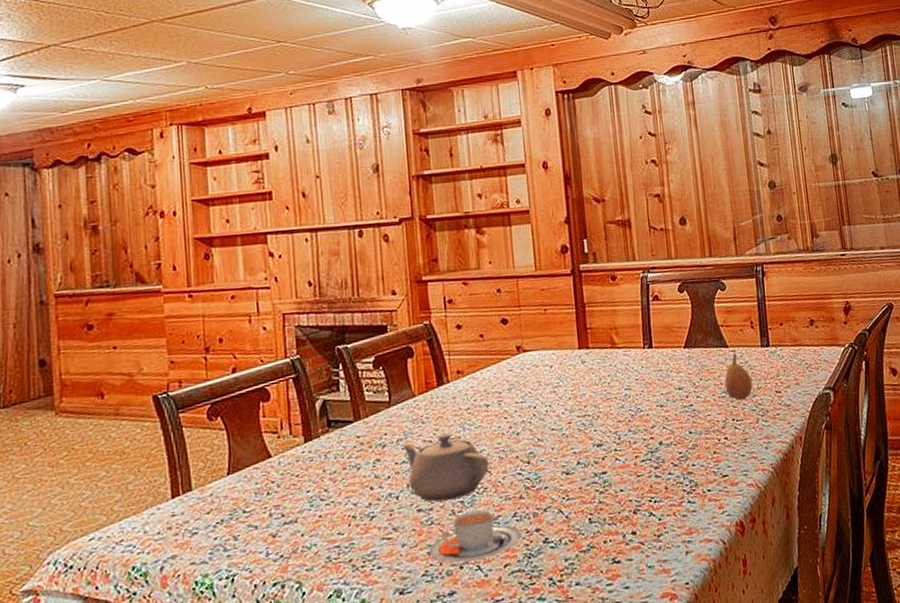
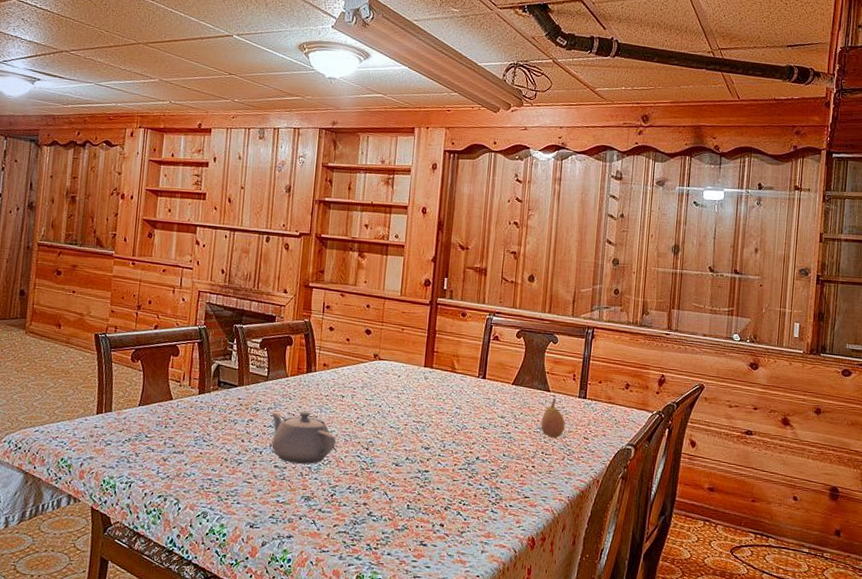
teacup: present [428,509,522,563] -> none [277,476,352,516]

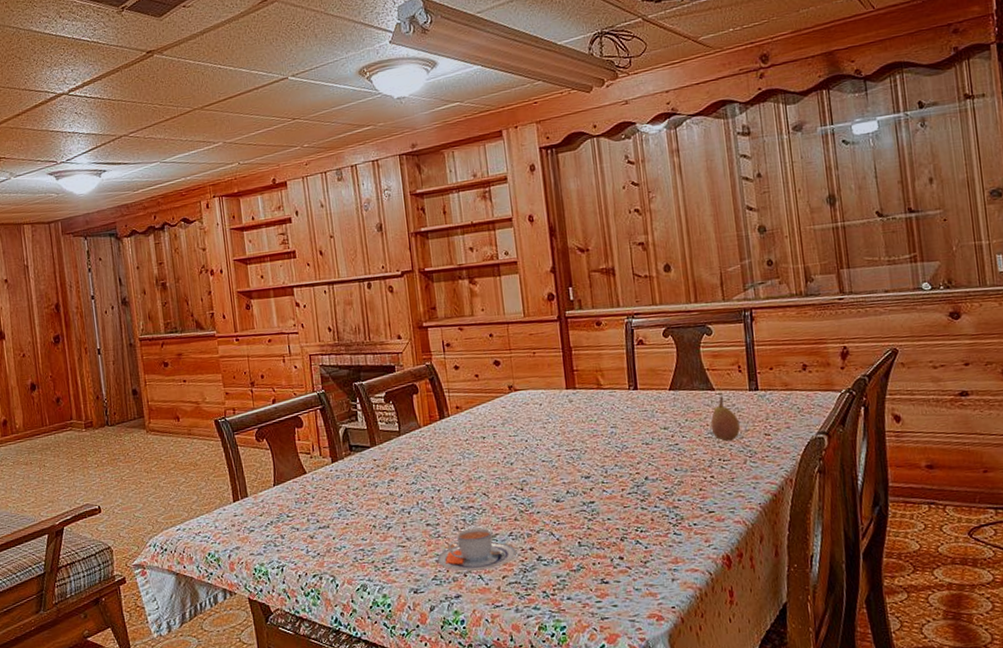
teapot: present [271,411,336,464] -> none [411,460,487,519]
teacup: none [277,476,352,516] -> present [437,527,517,572]

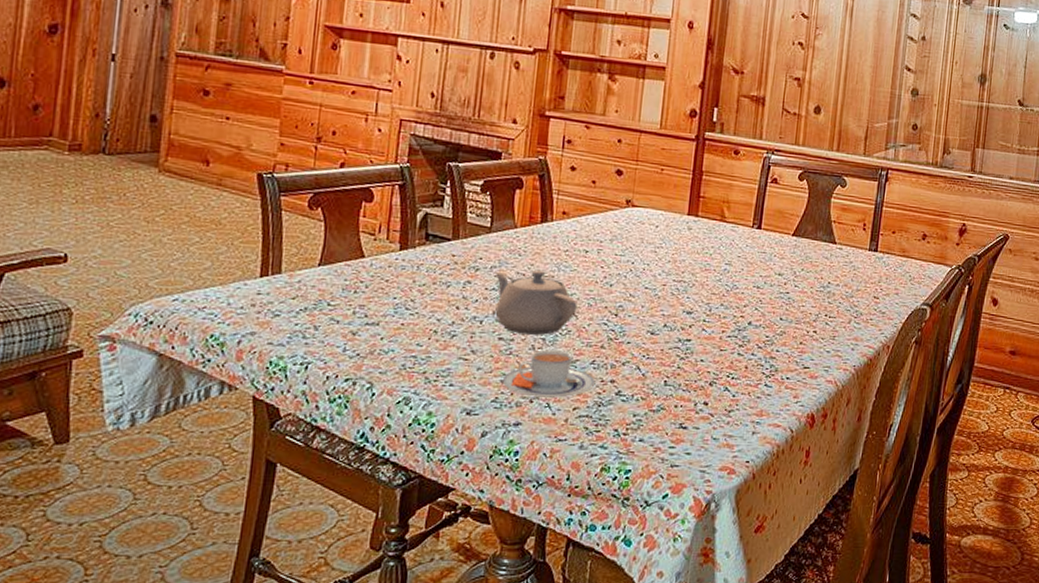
teapot: none [411,460,487,519] -> present [494,269,577,335]
fruit: present [710,396,740,442] -> none [824,251,853,298]

